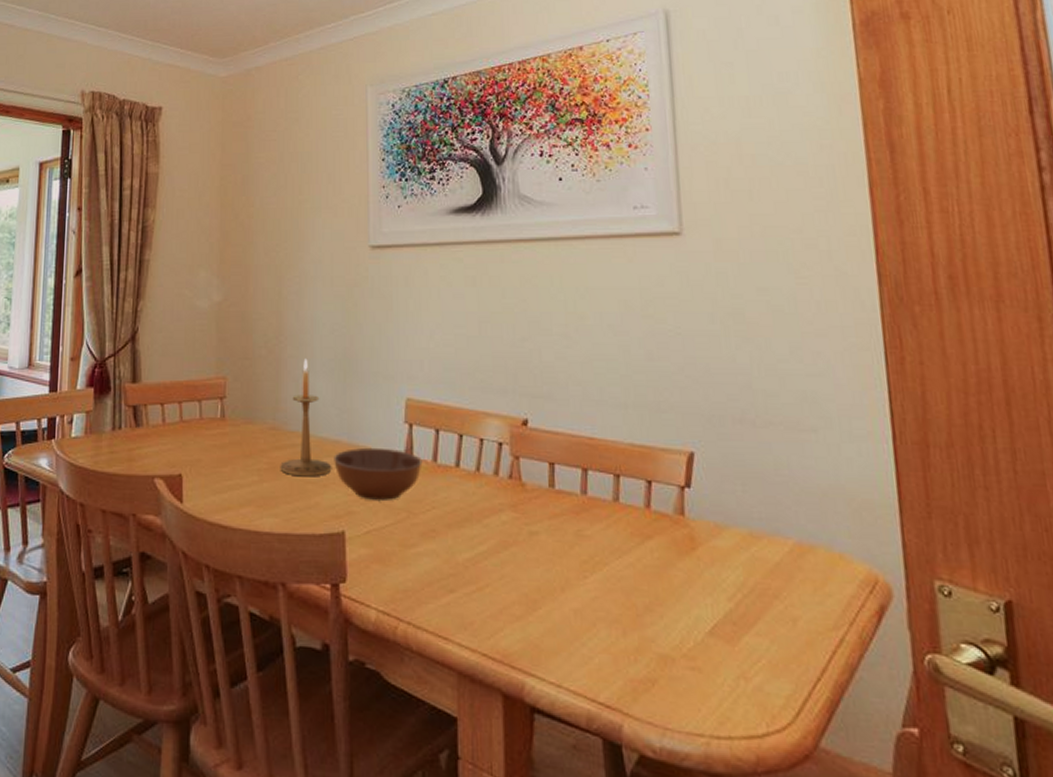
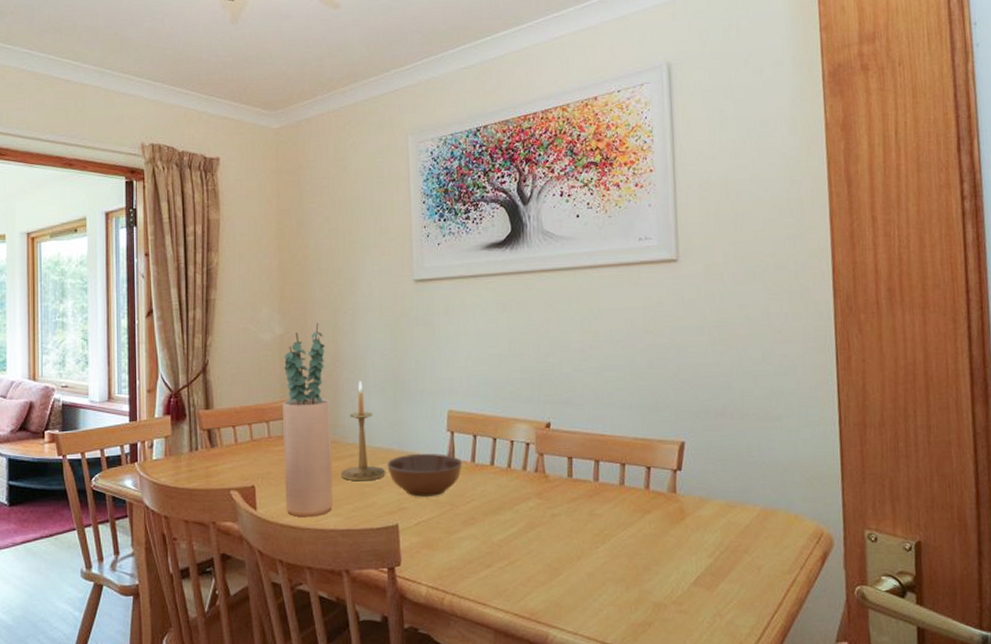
vase: none [216,290,271,516] -> present [281,323,334,518]

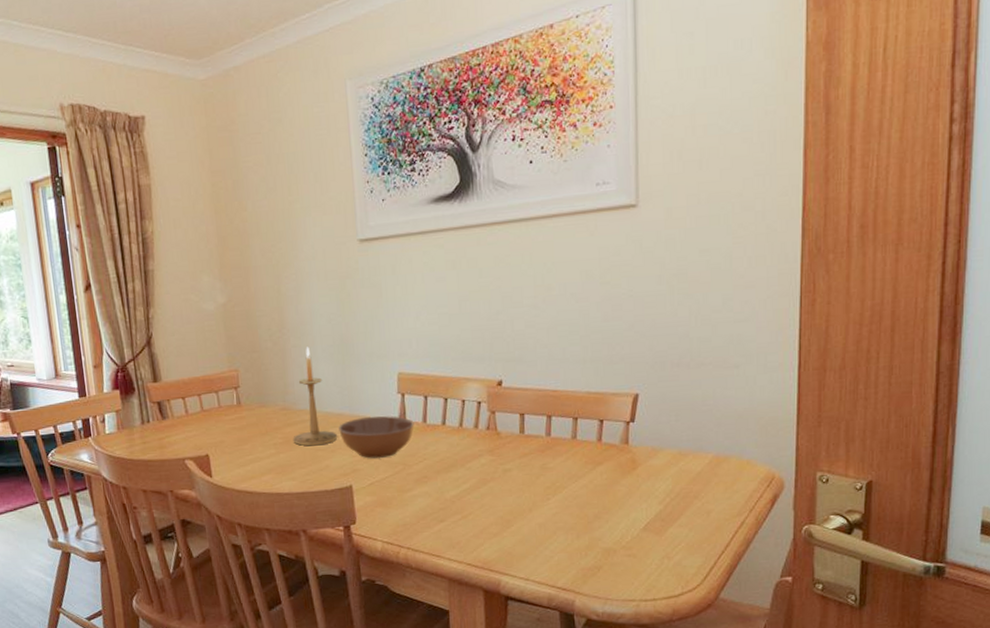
vase: present [281,323,334,518] -> none [228,289,287,483]

